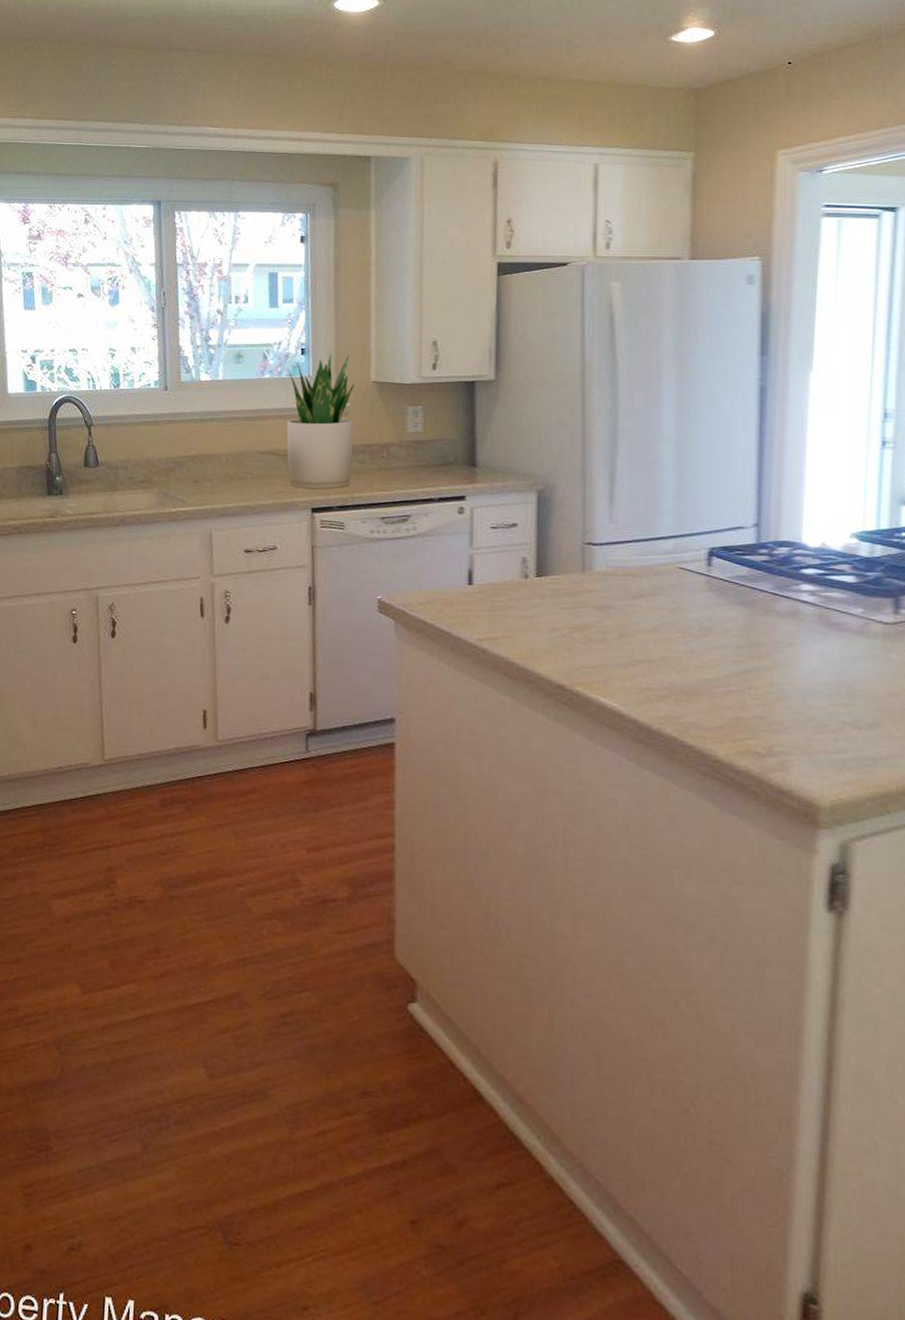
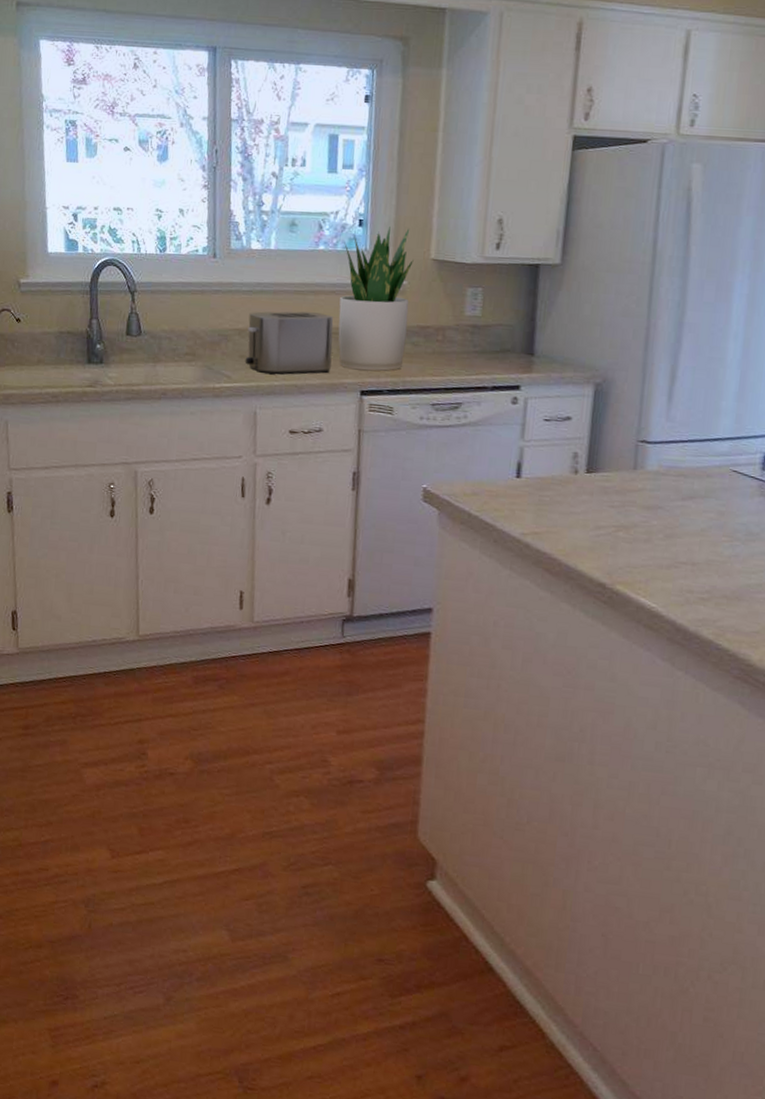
toaster: none [199,436,283,497] -> present [245,311,334,375]

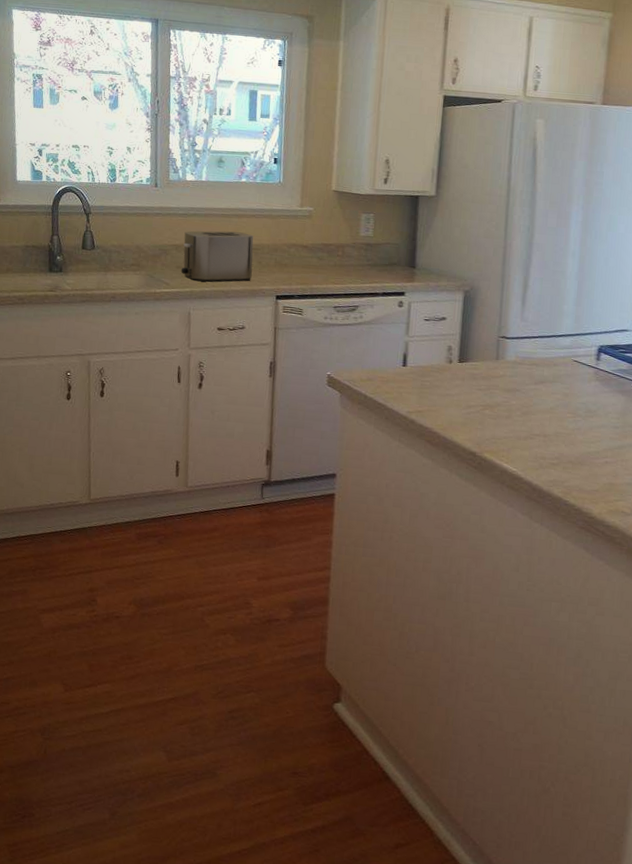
planter: present [338,227,414,372] -> none [257,164,318,280]

